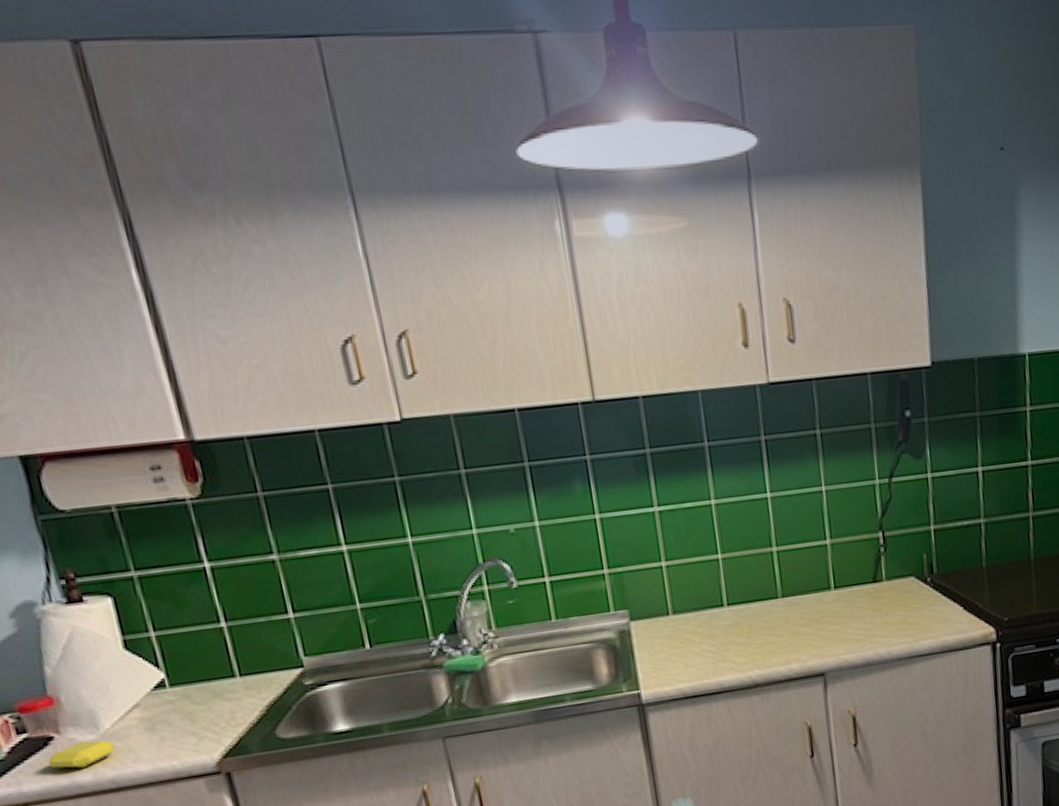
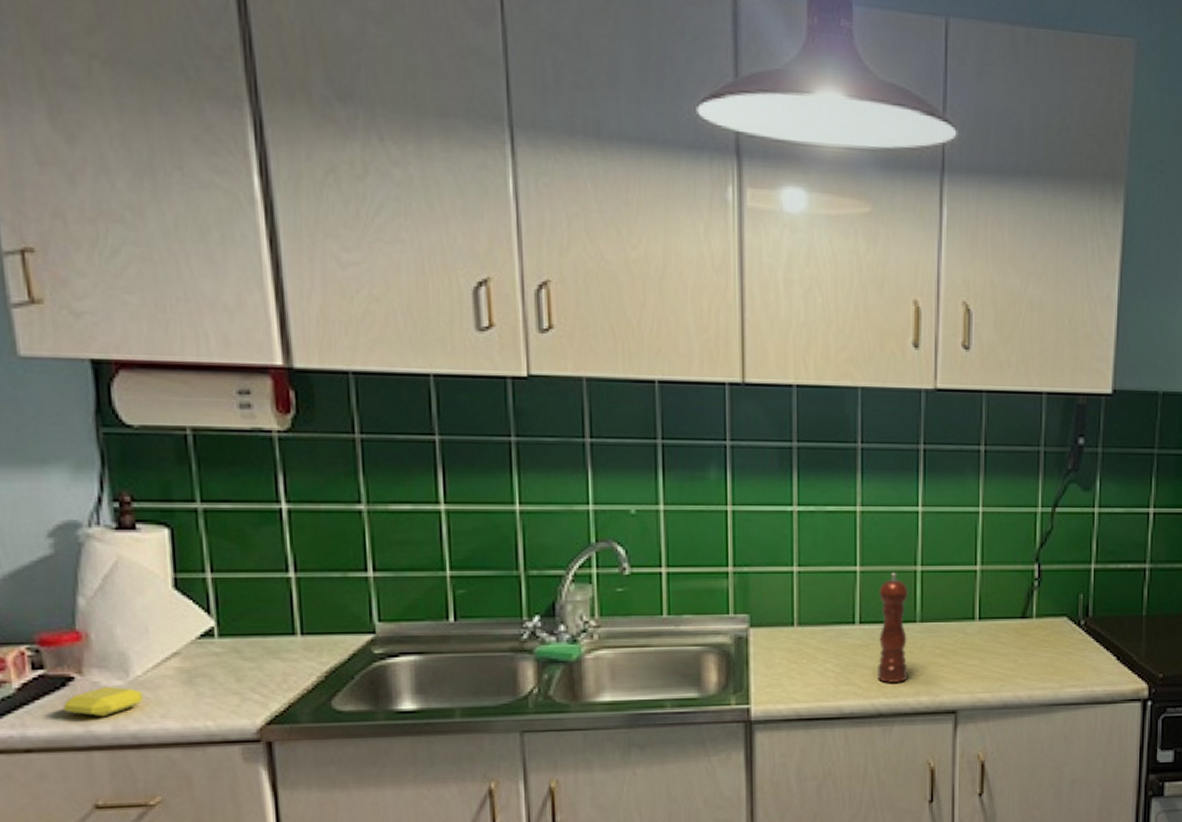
pepper mill: none [741,555,777,656] -> present [878,572,909,683]

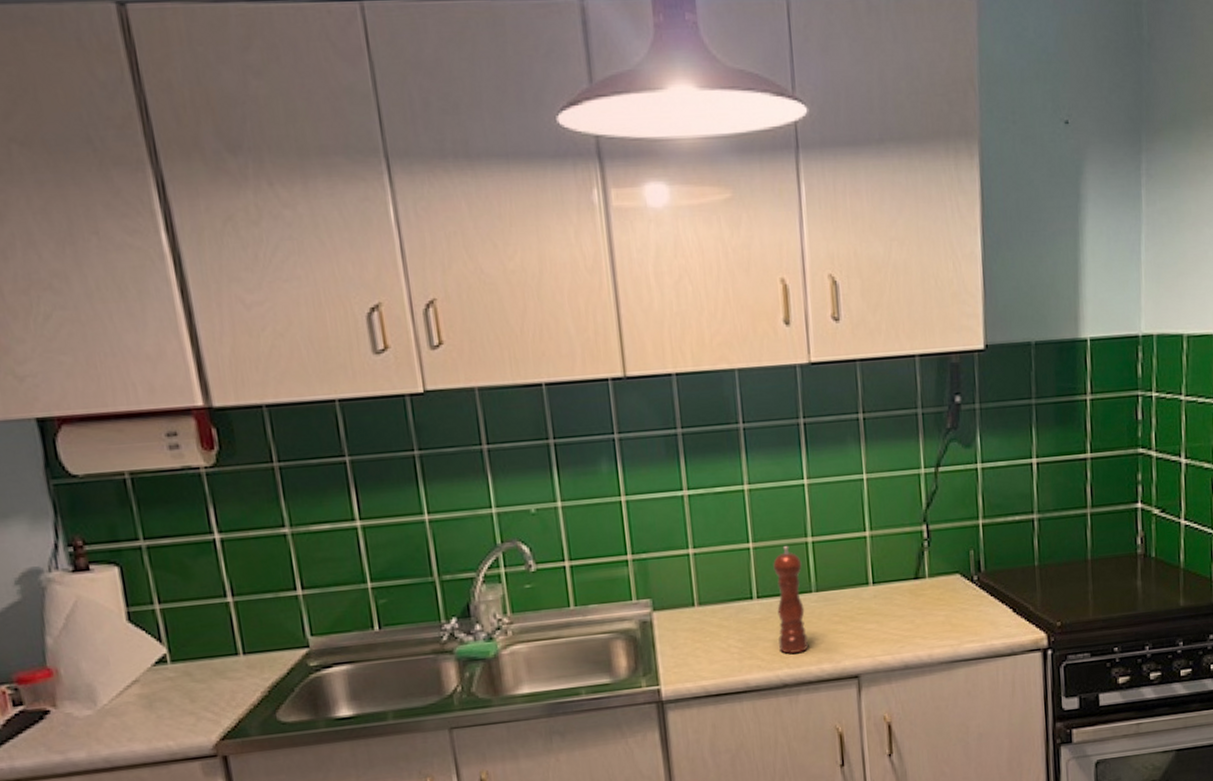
soap bar: present [63,686,145,716] -> none [43,716,112,745]

